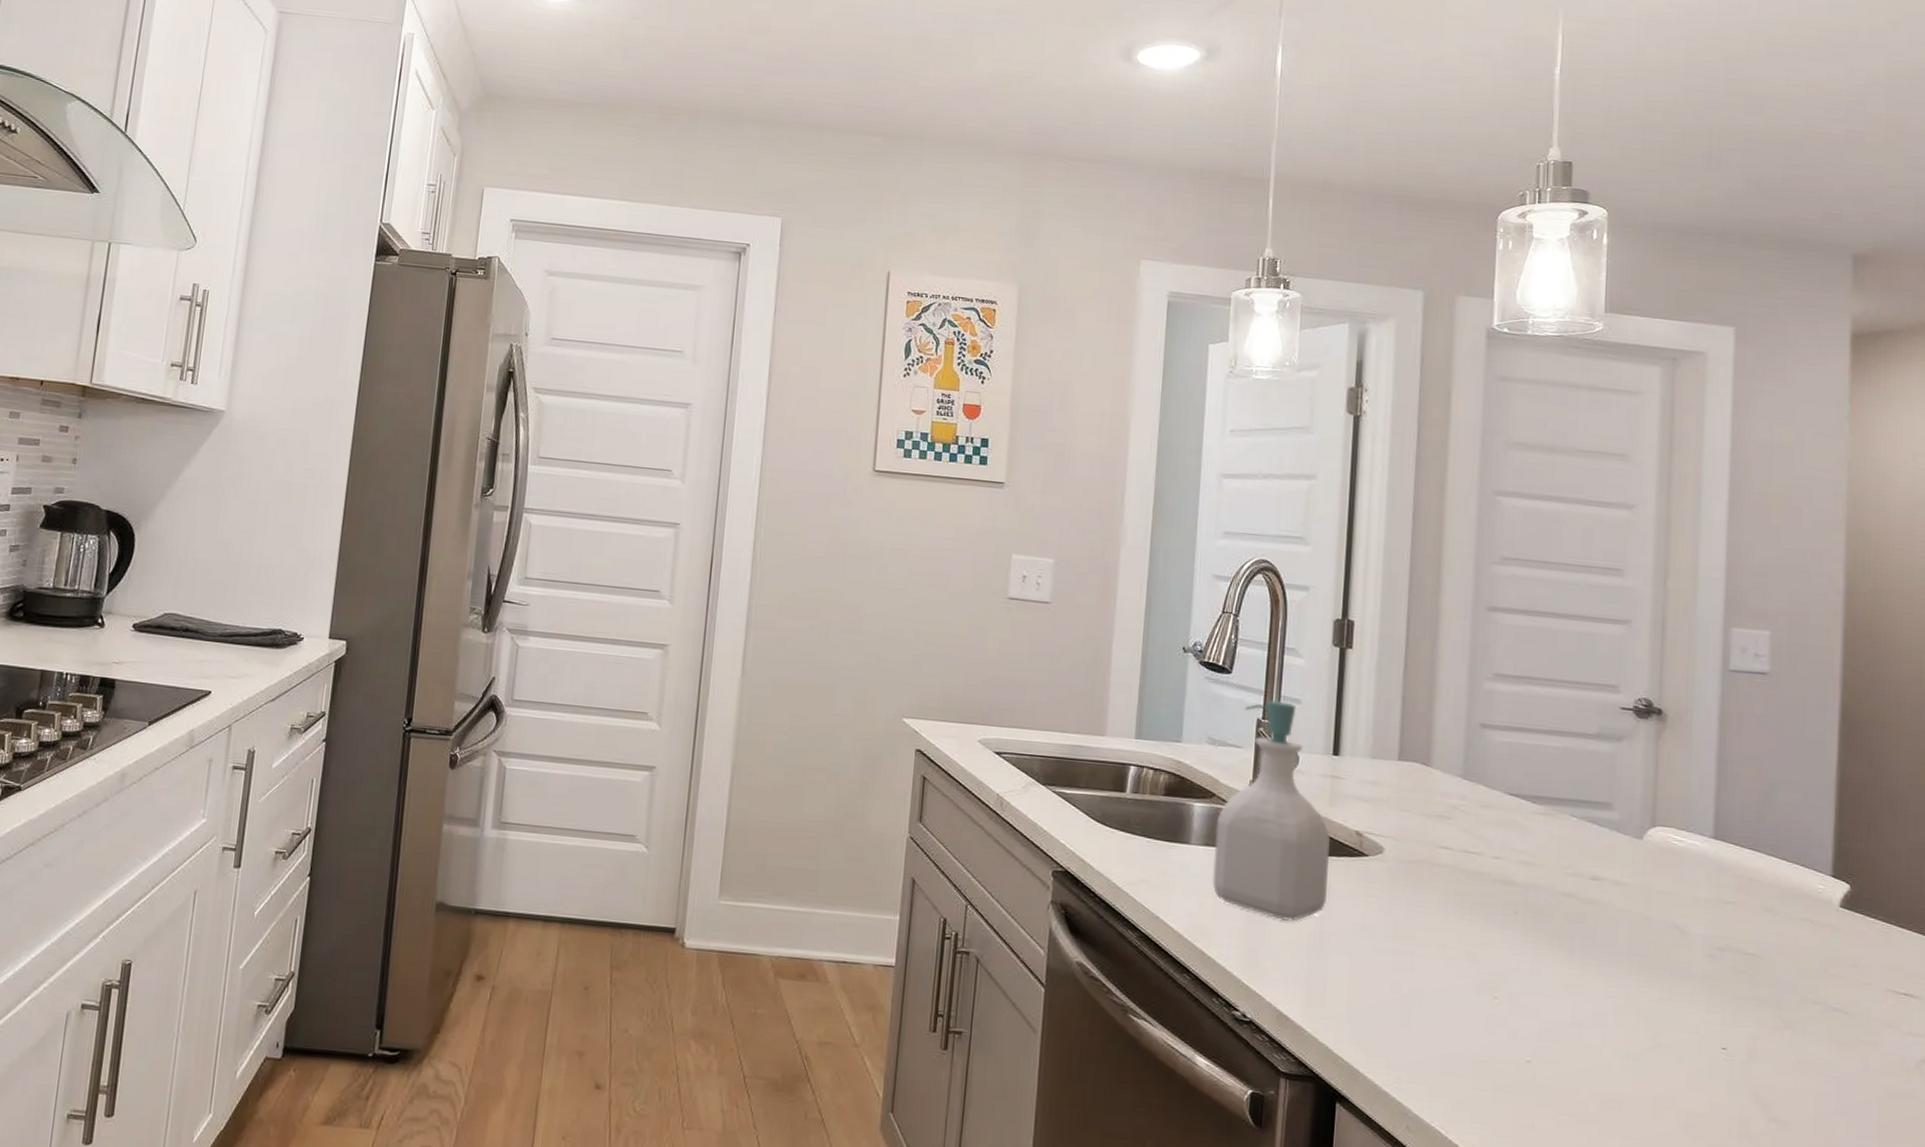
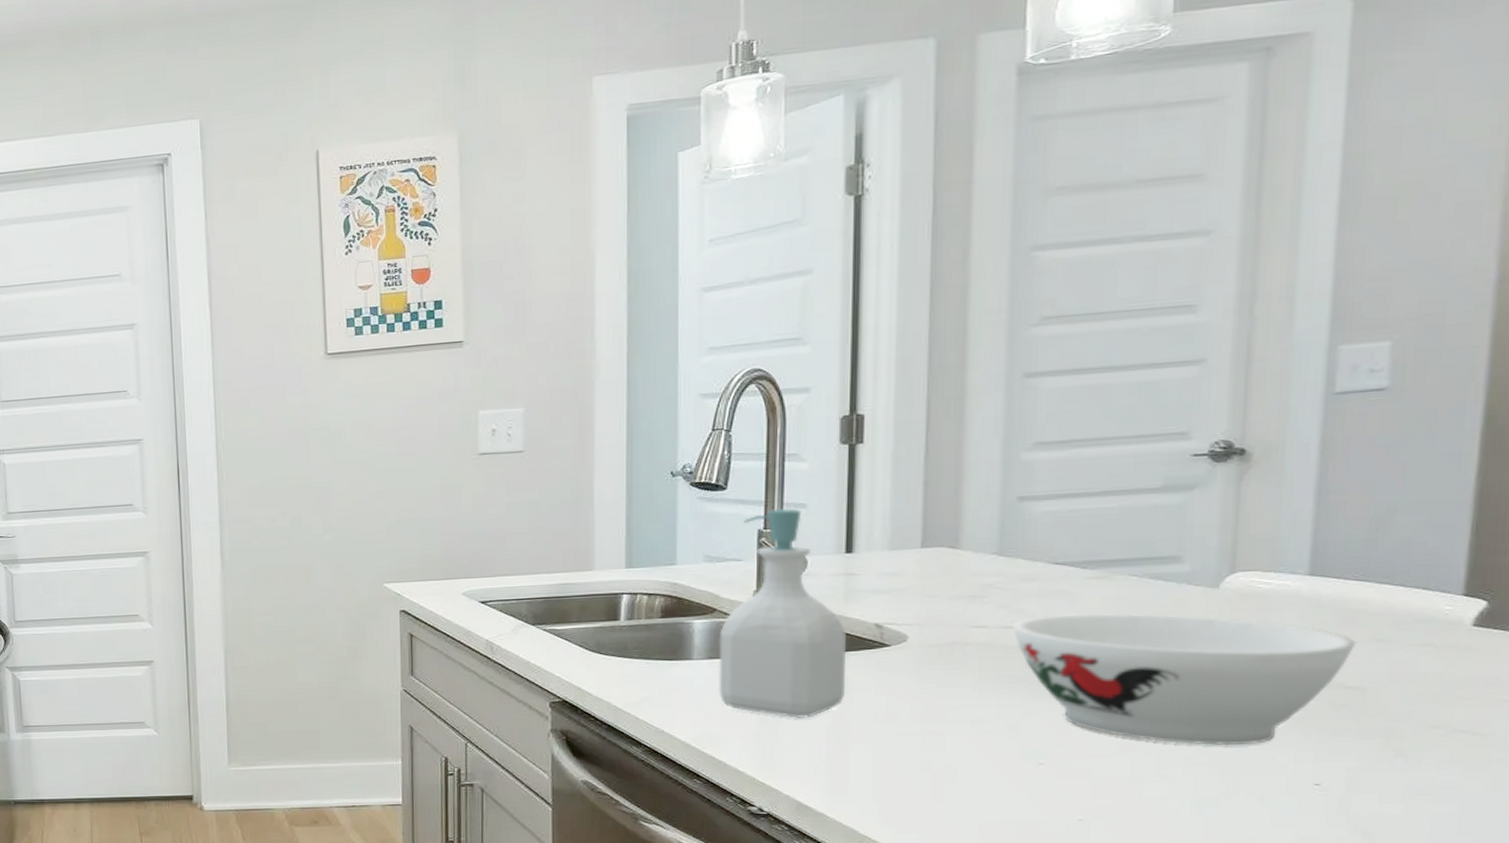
bowl: none [1473,844,1752,1001] -> present [1012,613,1357,746]

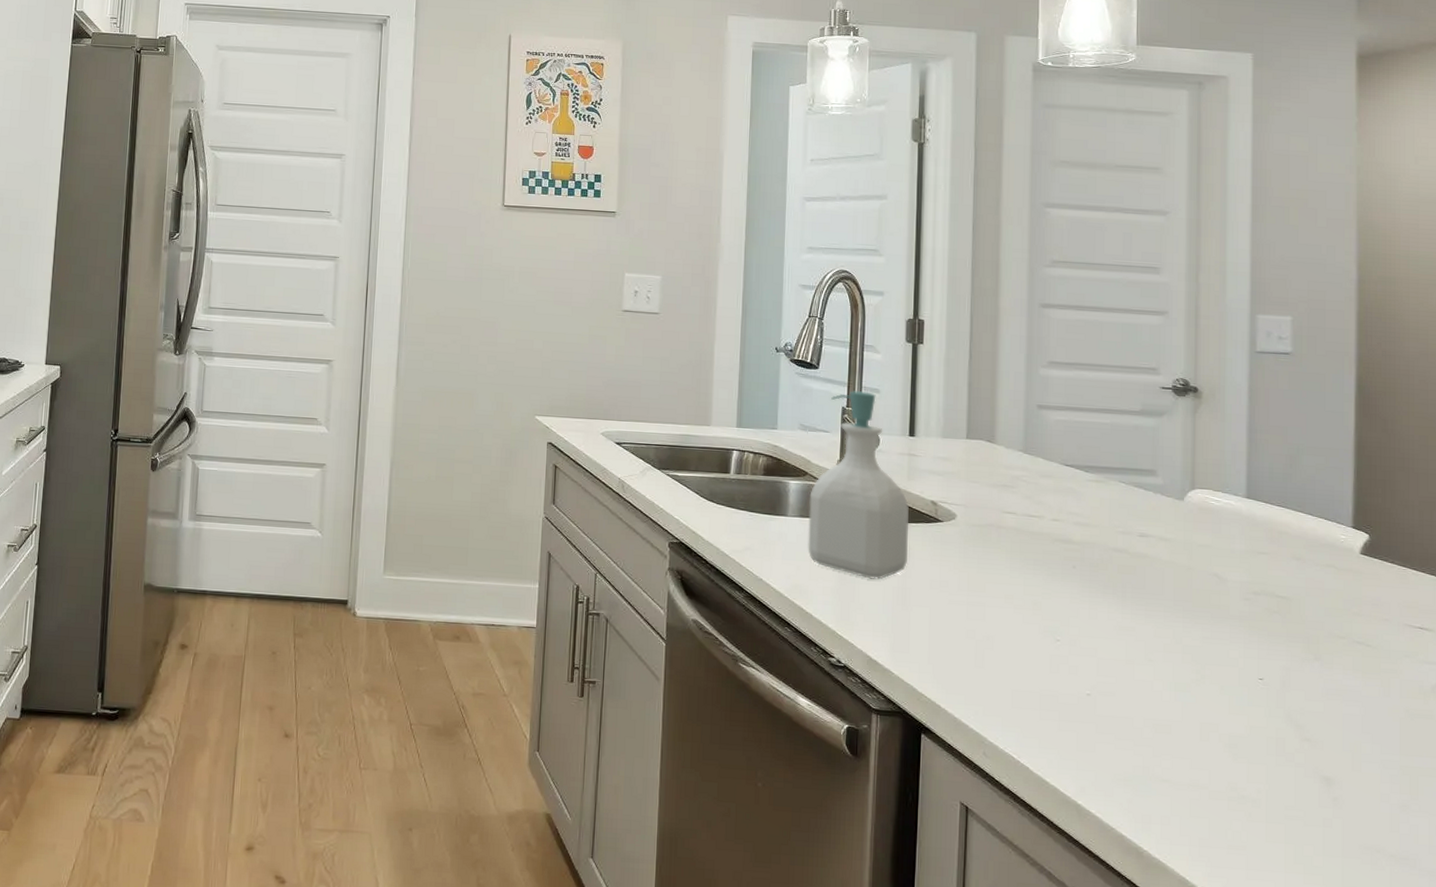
bowl: present [1012,613,1357,746] -> none [1034,509,1282,639]

